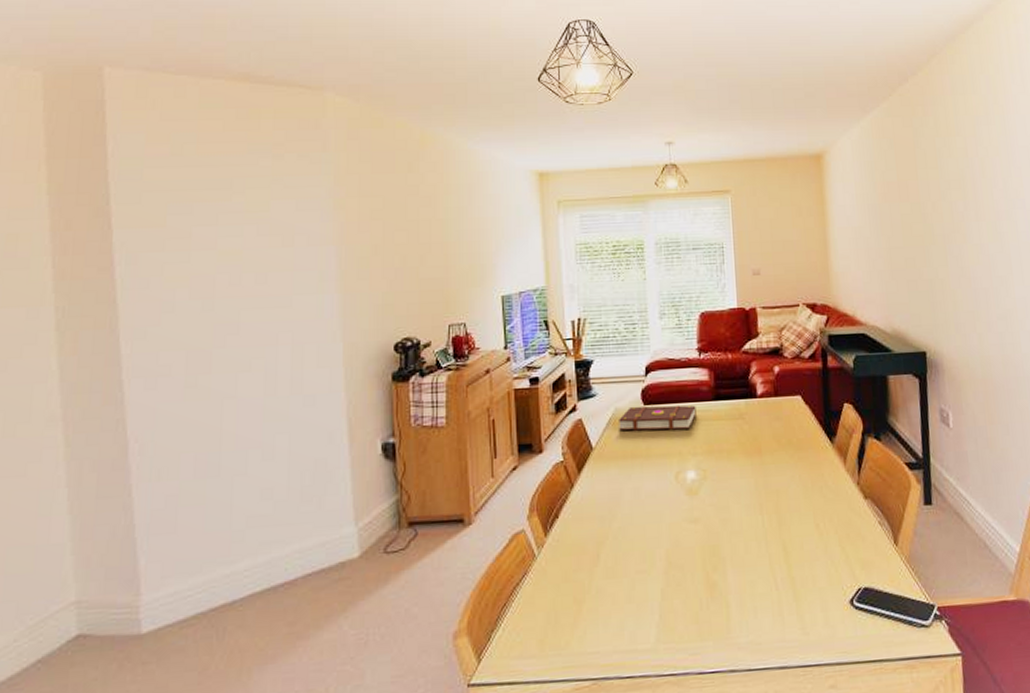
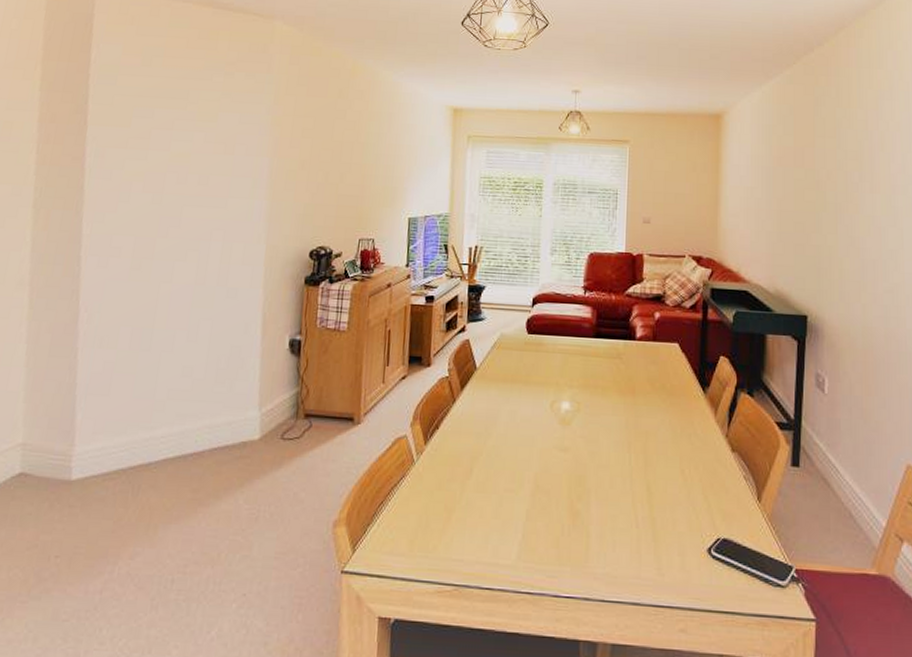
book: present [619,405,696,431] -> none [503,333,577,361]

